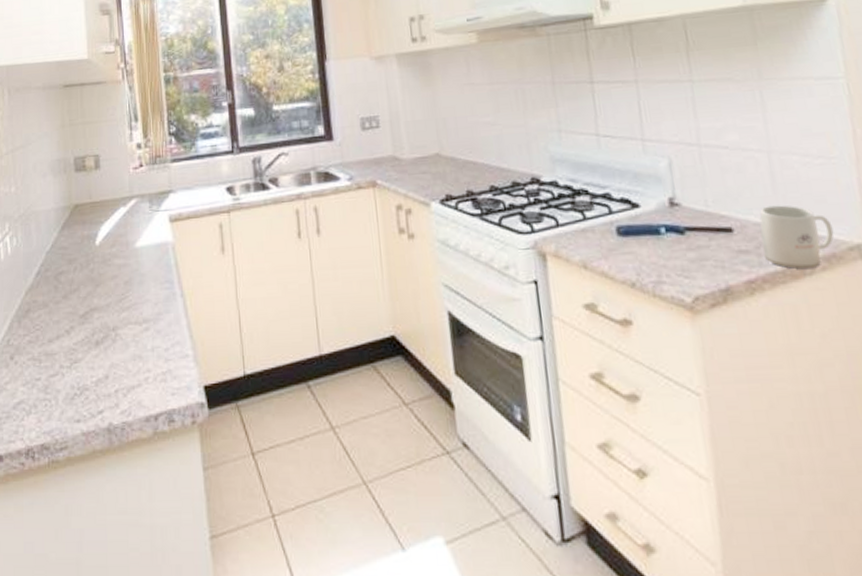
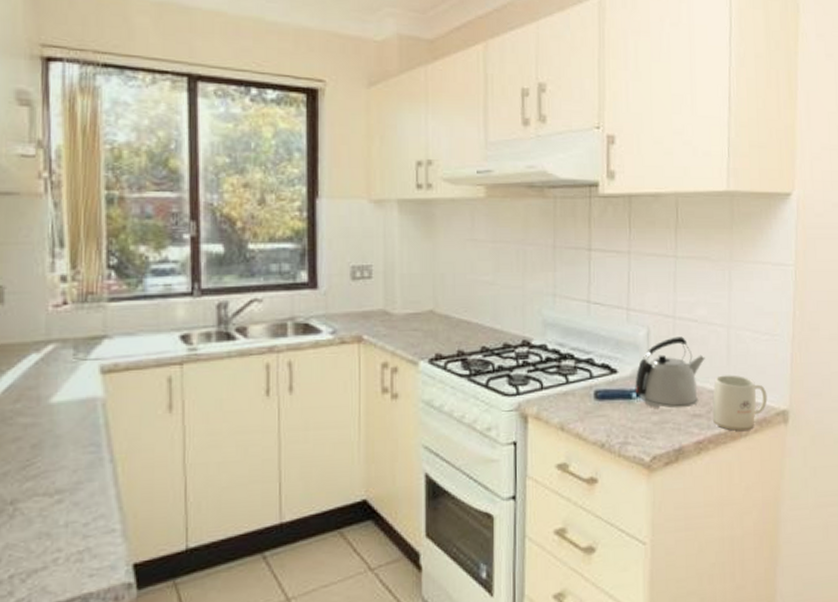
kettle: none [662,165,744,244] -> present [635,336,705,409]

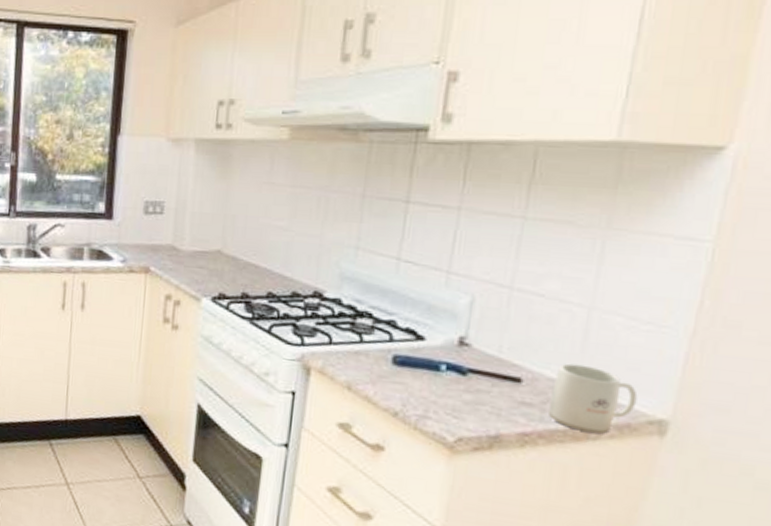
kettle: present [635,336,705,409] -> none [445,310,549,393]

